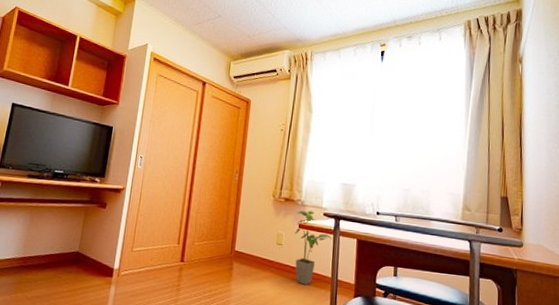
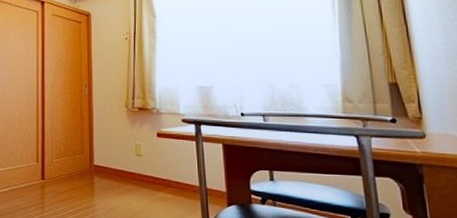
house plant: present [295,210,333,285] -> none [153,118,195,196]

